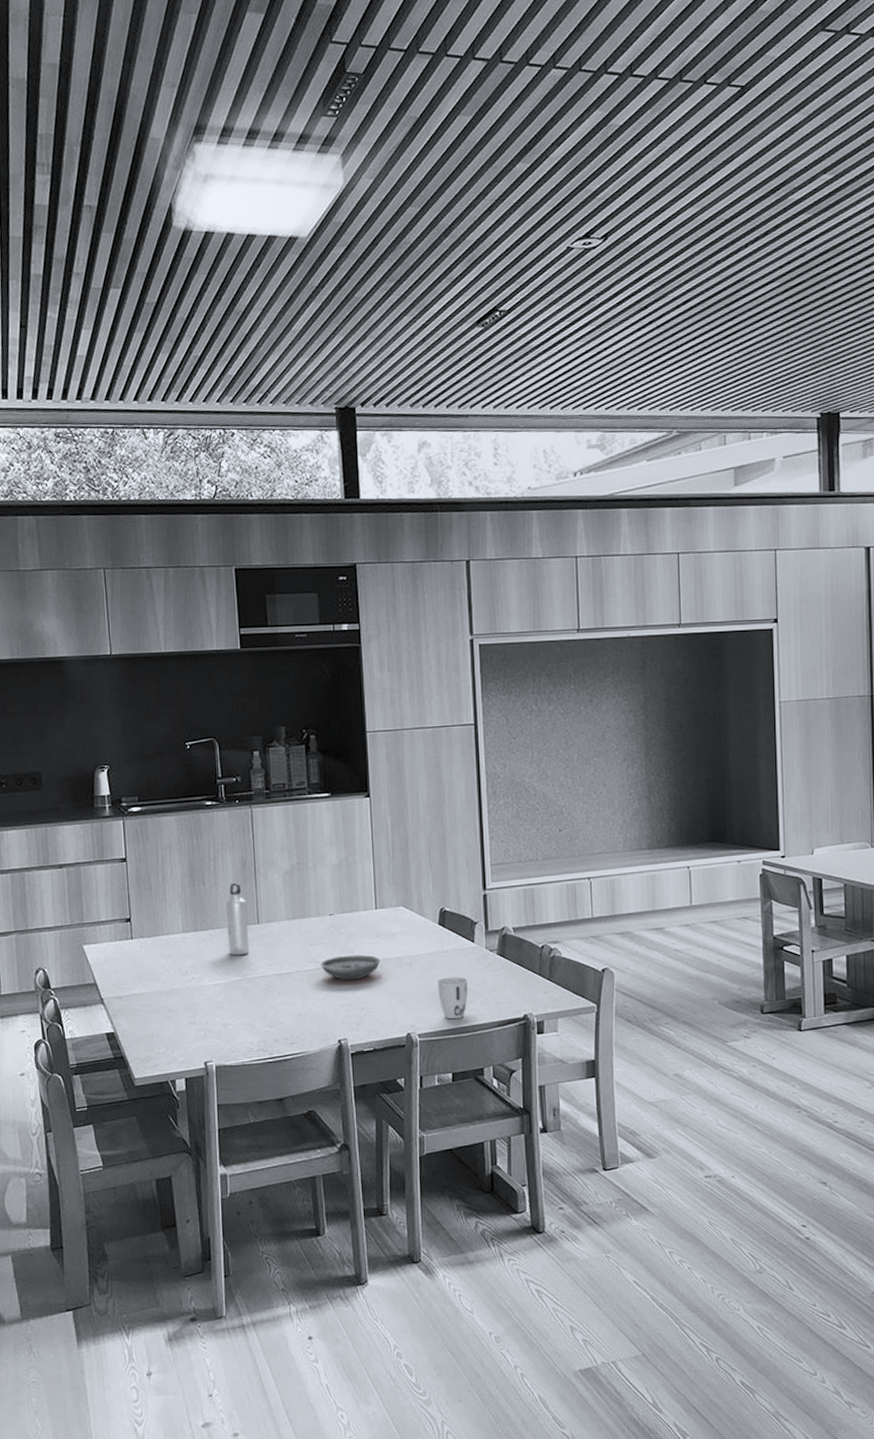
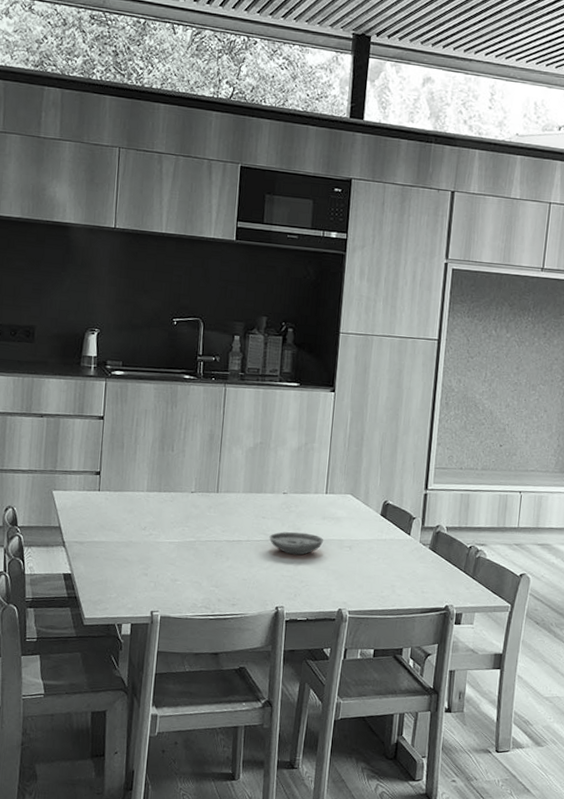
water bottle: present [226,882,250,956] -> none [187,452,209,520]
cup: present [437,976,468,1020] -> none [371,563,399,602]

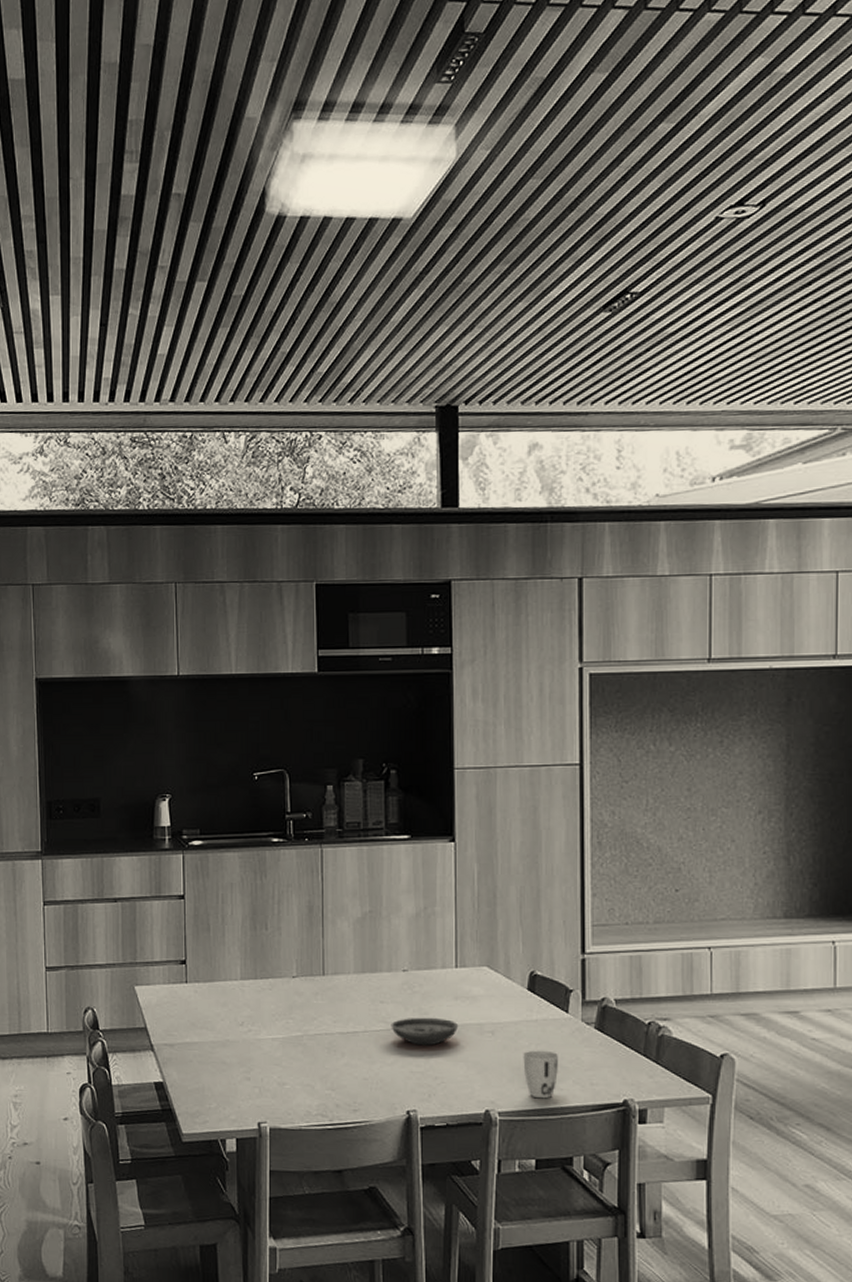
cup: none [371,563,399,602] -> present [523,1050,558,1099]

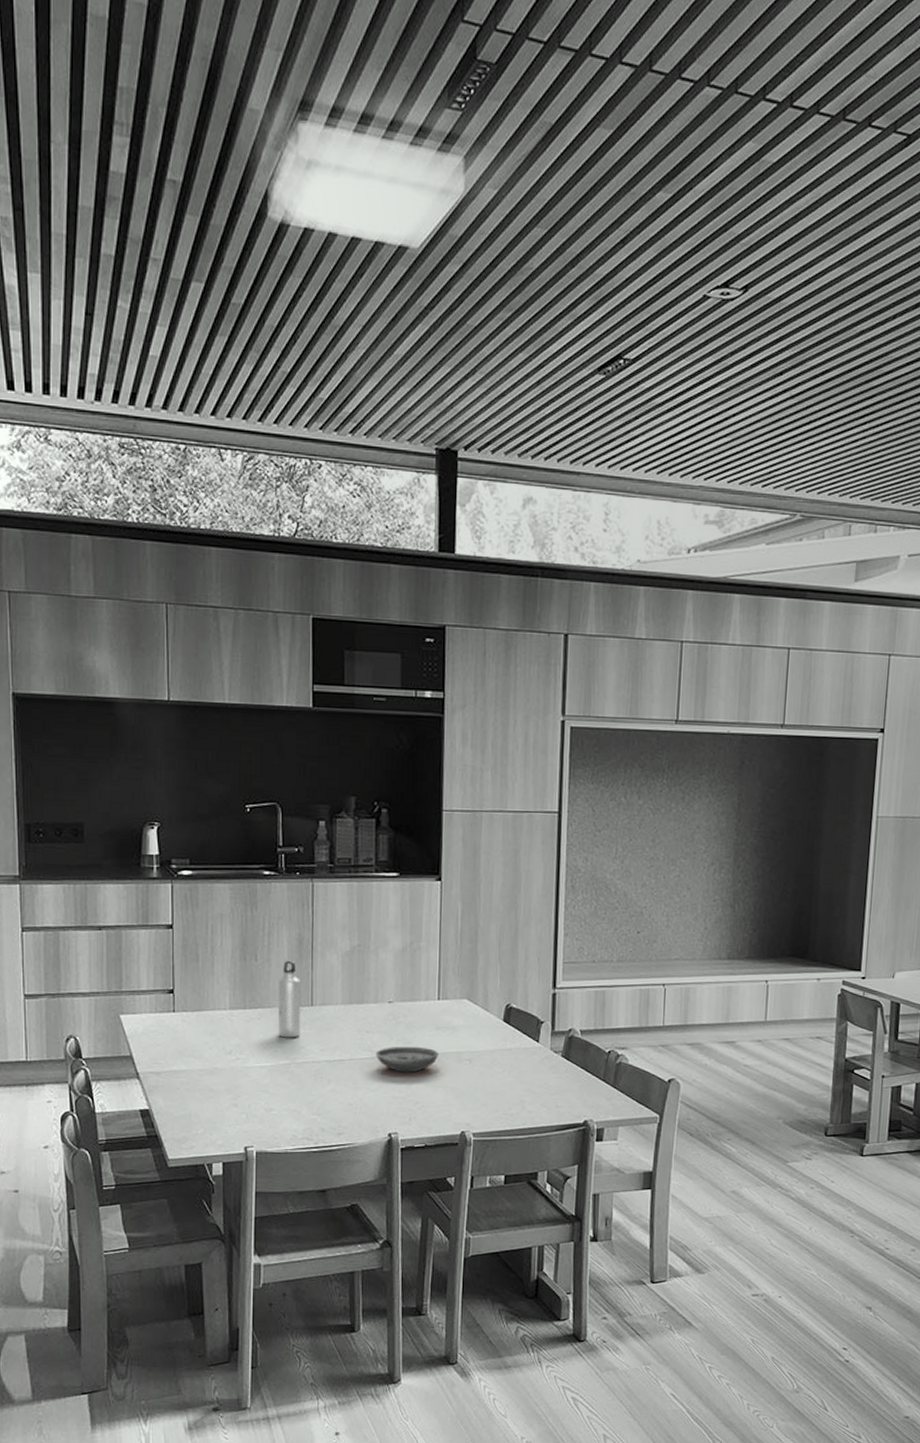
water bottle: none [290,928,313,1009] -> present [278,960,301,1038]
cup: present [523,1050,558,1099] -> none [497,1076,528,1121]

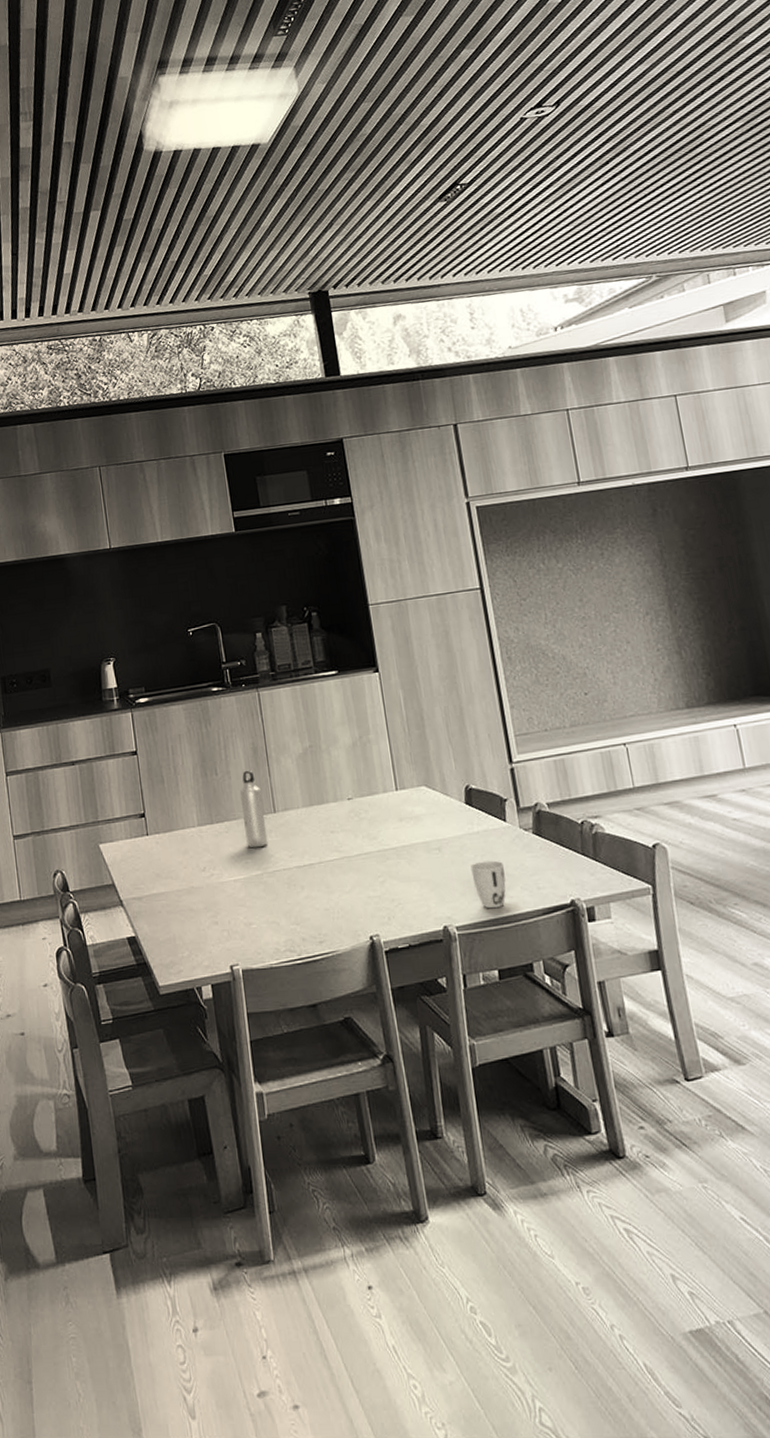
decorative bowl: present [375,1046,440,1073] -> none [343,841,407,870]
cup: none [497,1076,528,1121] -> present [470,860,506,909]

